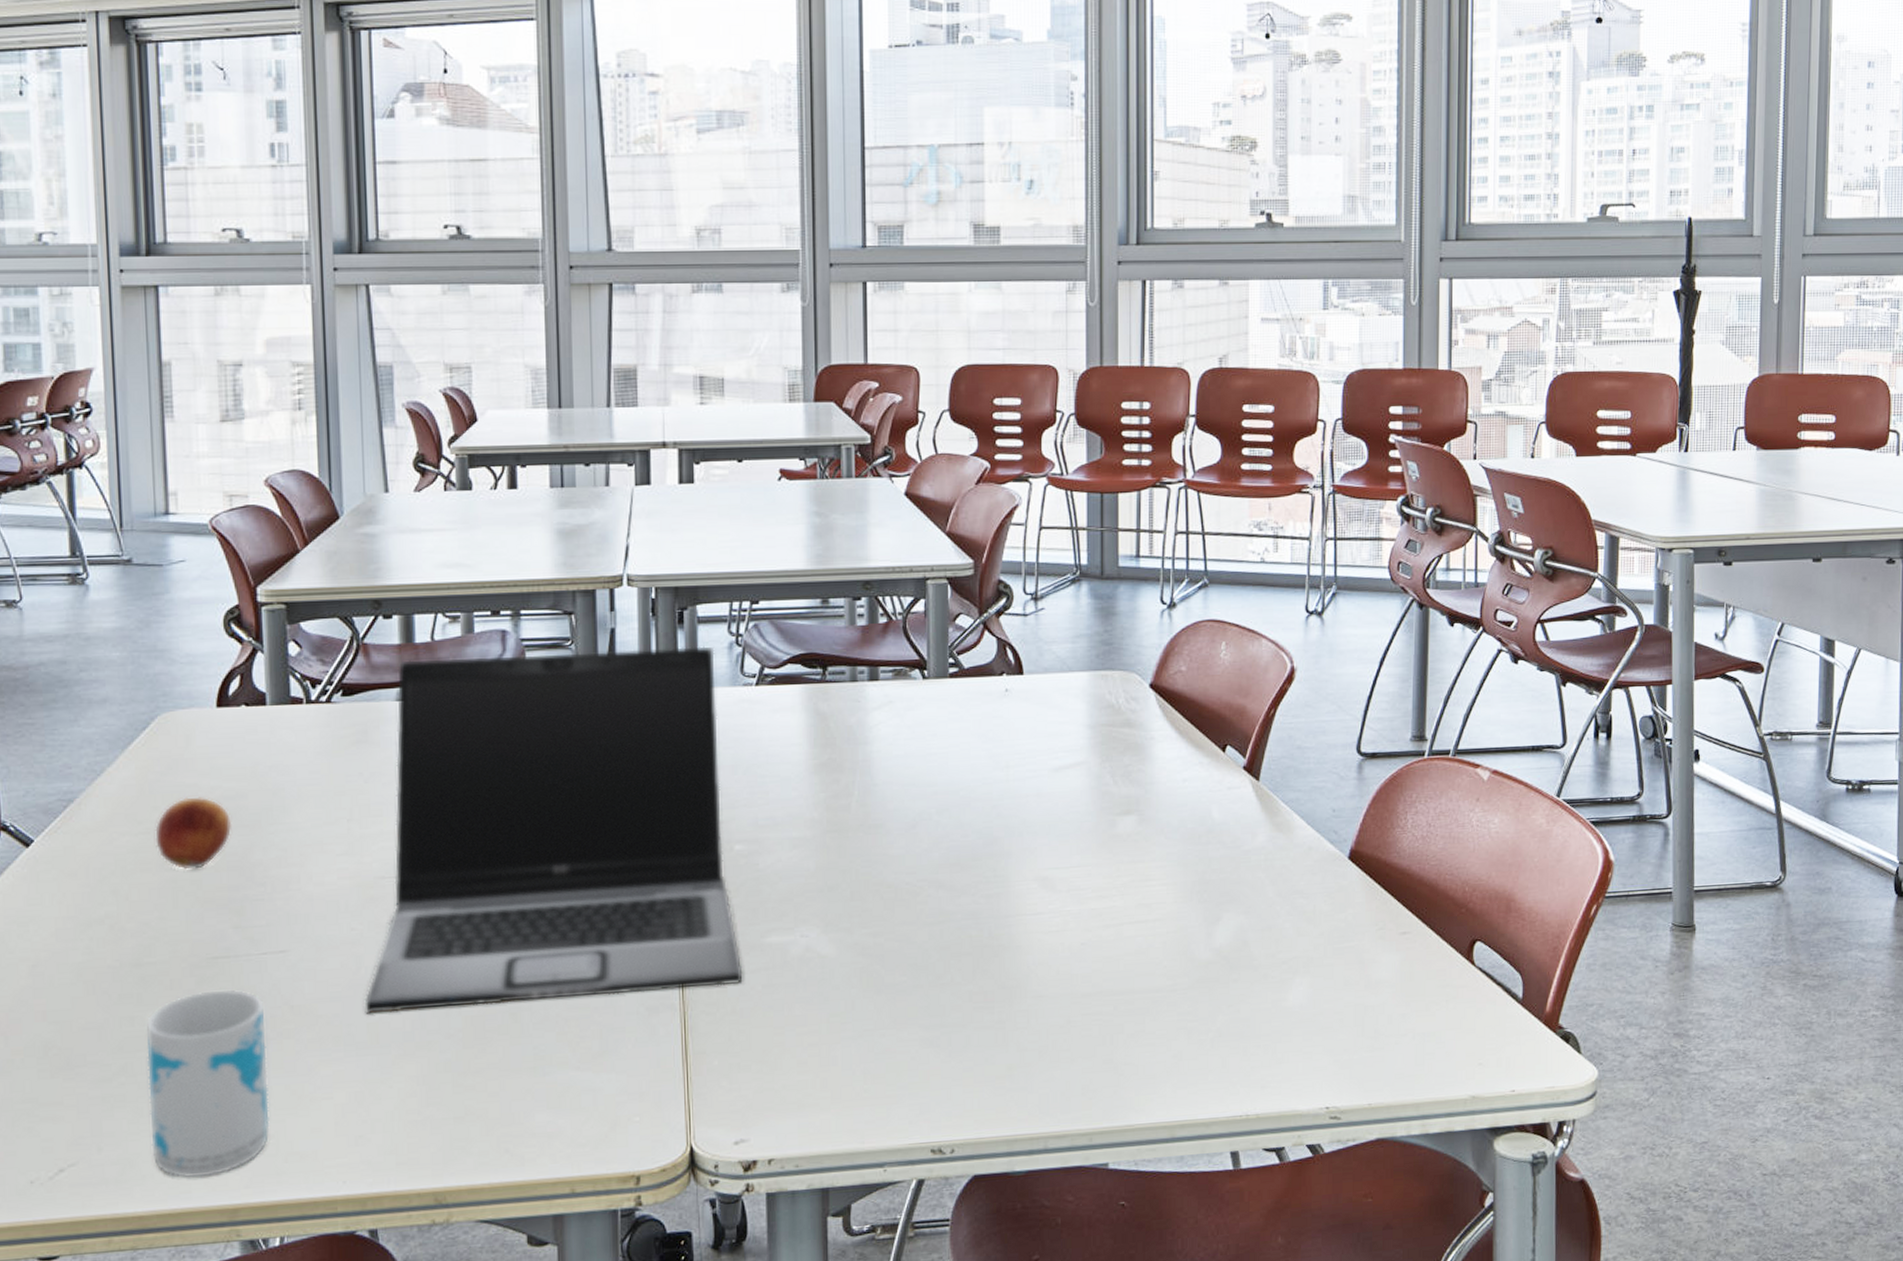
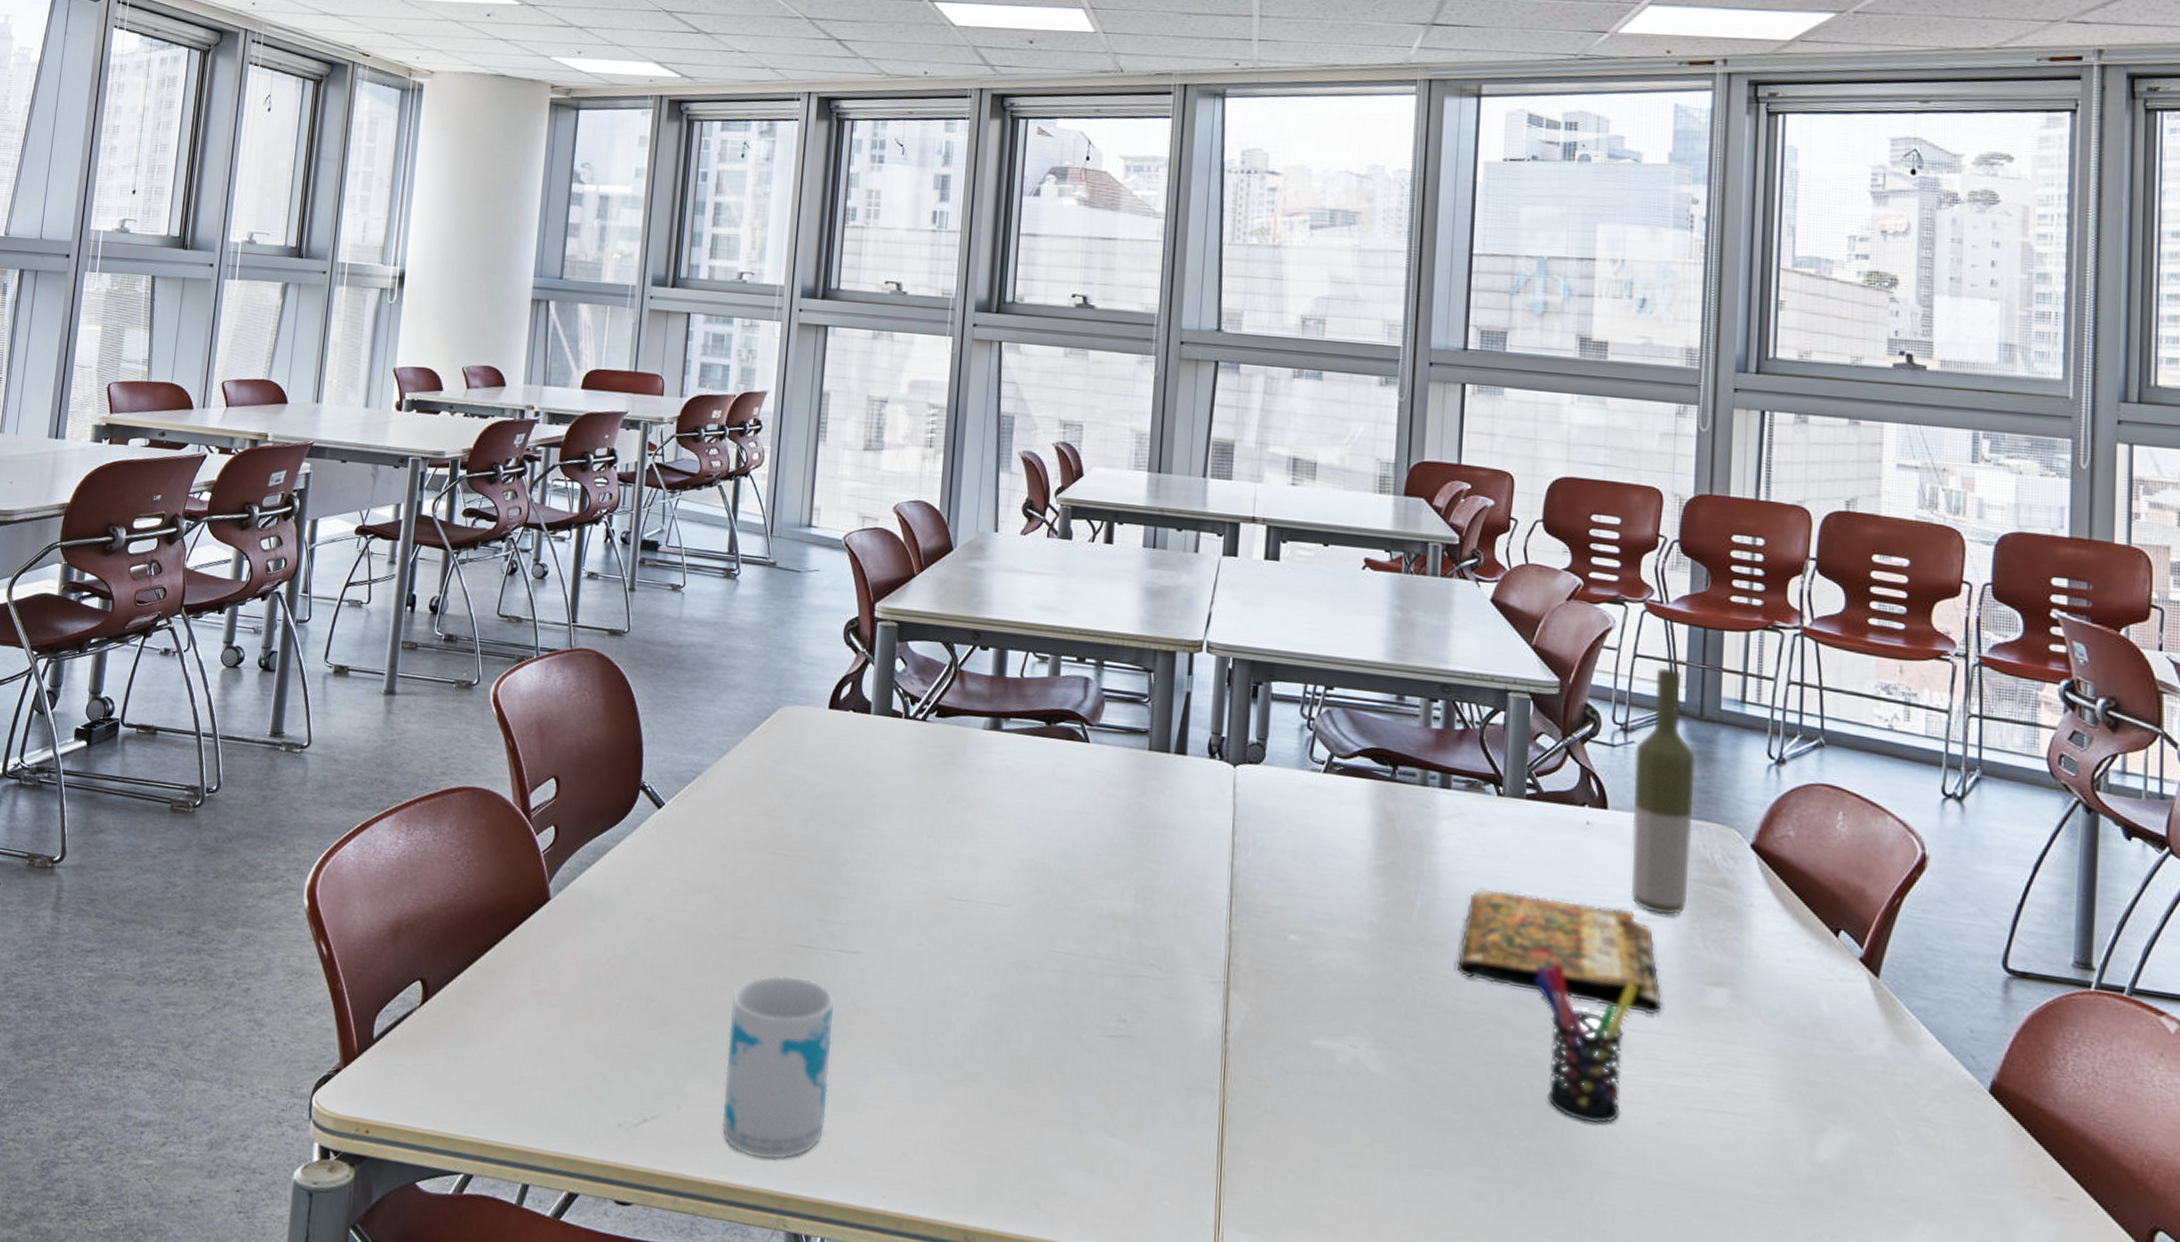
apple: present [155,796,231,870] -> none [762,788,828,858]
laptop: present [364,646,743,1014] -> none [922,692,1287,1083]
book: none [895,762,1080,853] -> present [1457,889,1663,1015]
pen holder: none [967,822,1059,957] -> present [1535,963,1638,1124]
bottle: none [1045,535,1099,761] -> present [1630,667,1696,916]

